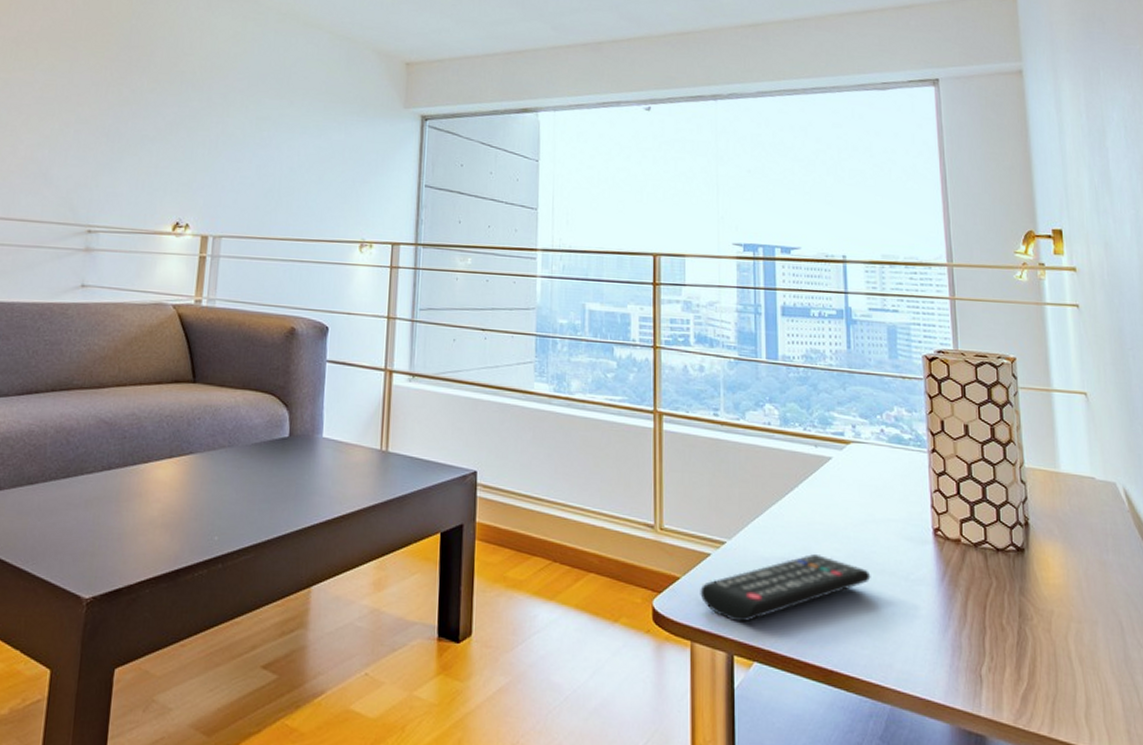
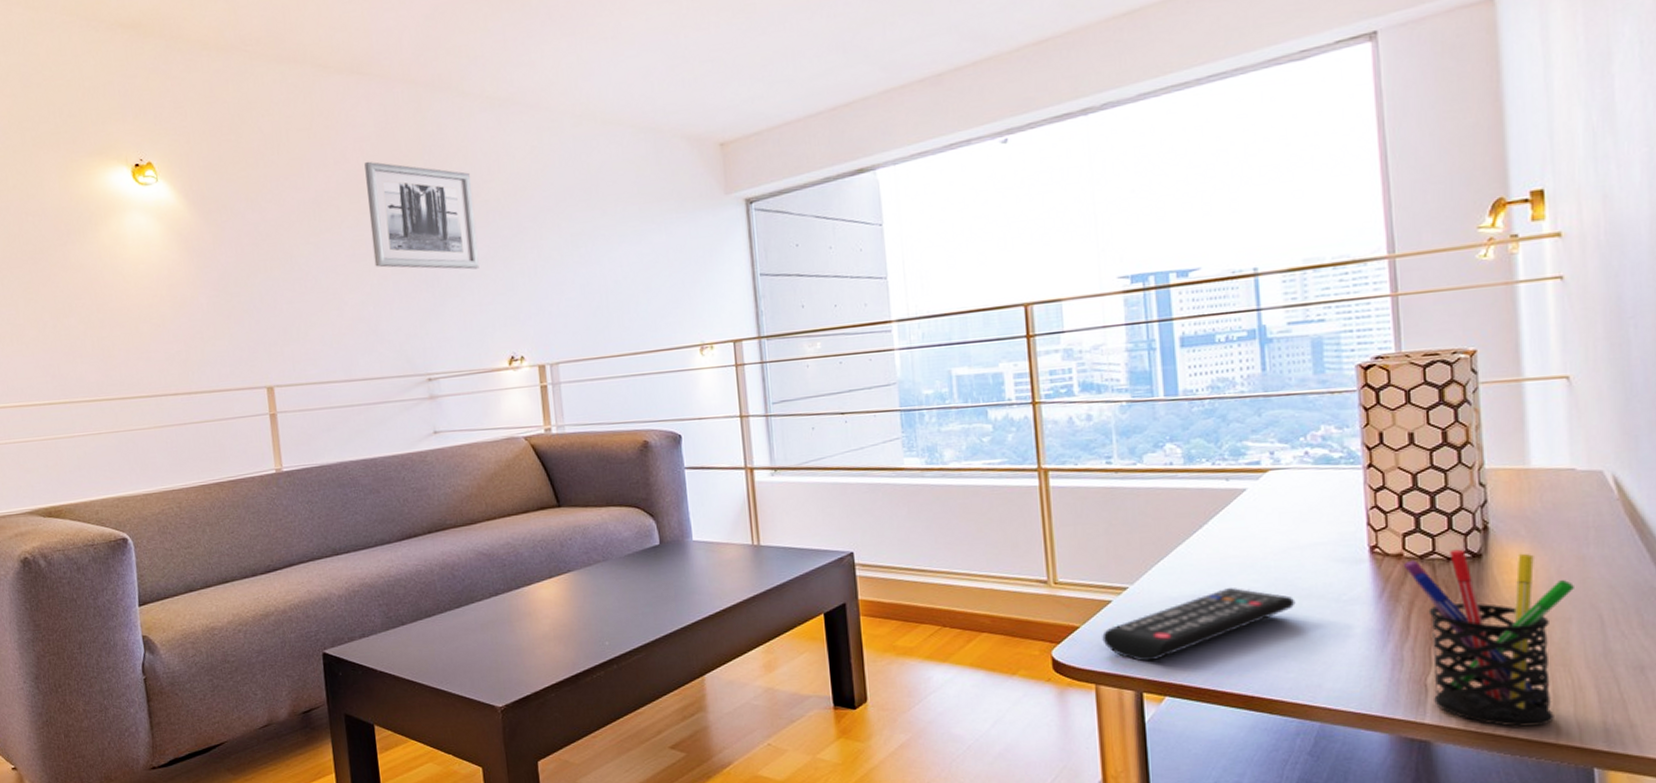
wall art: none [60,14,173,133] -> present [364,161,479,270]
pen holder: none [960,541,1098,729] -> present [1403,549,1574,727]

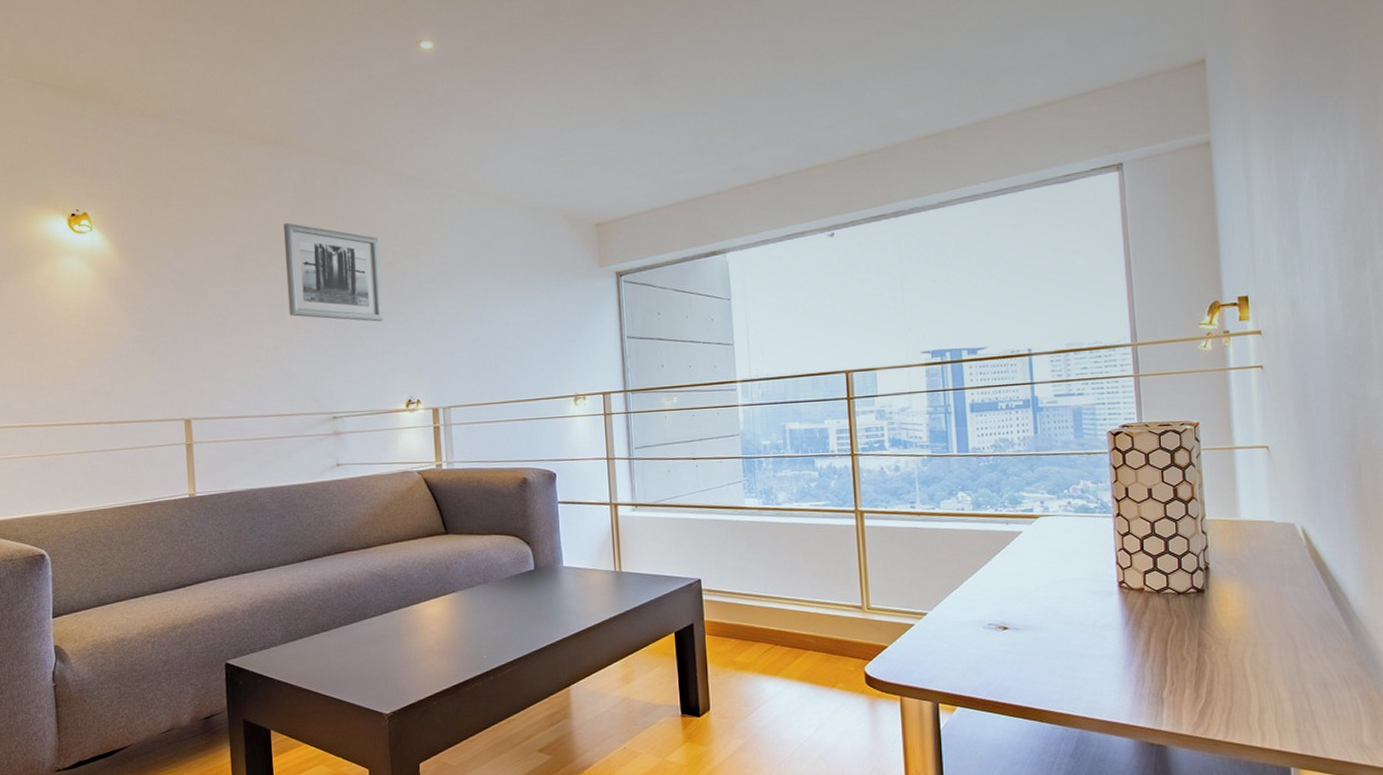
remote control: present [1102,588,1296,662] -> none [906,615,1061,677]
pen holder: present [1403,549,1574,727] -> none [1144,585,1274,733]

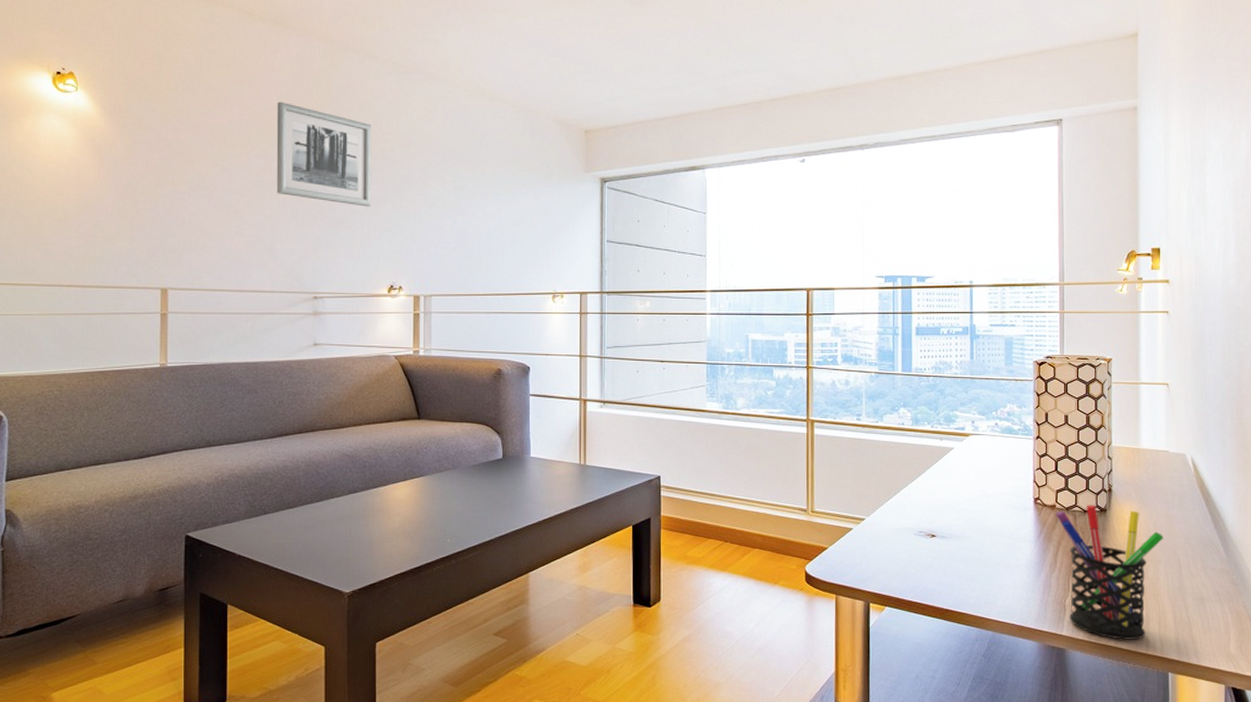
pen holder: none [1144,585,1274,733] -> present [1055,505,1163,640]

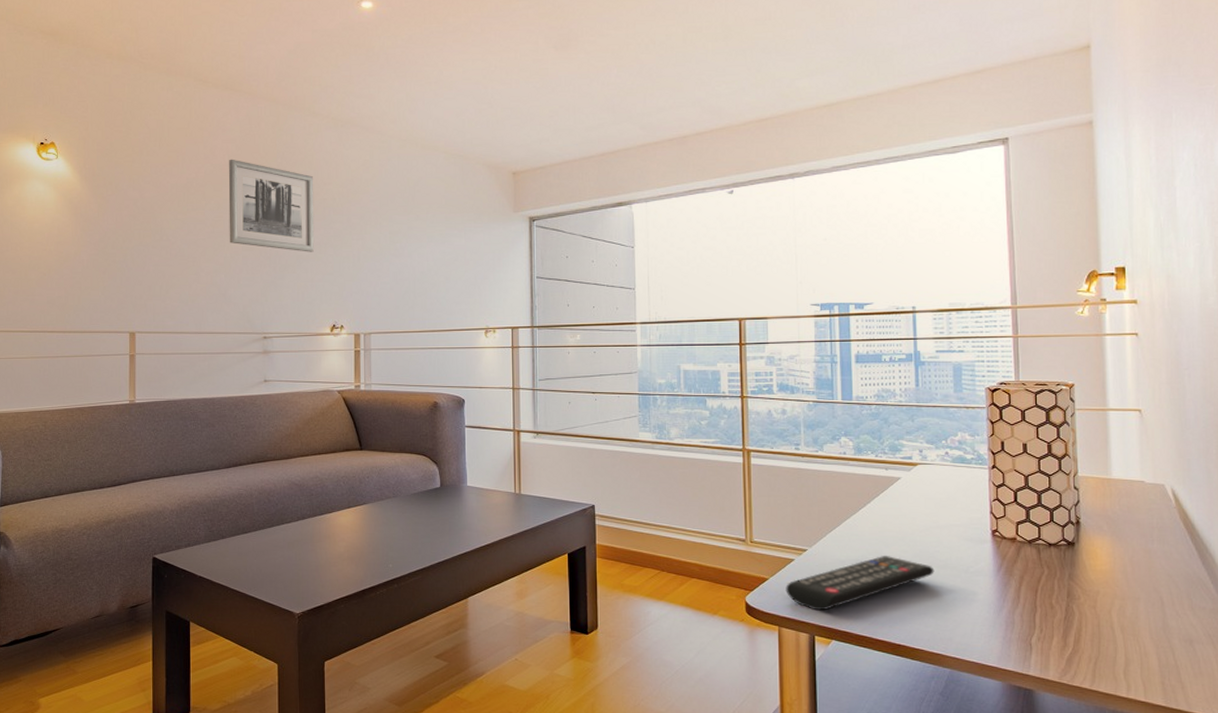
remote control: none [843,524,982,578] -> present [786,556,935,611]
pen holder: present [1055,505,1163,640] -> none [1016,538,1142,683]

